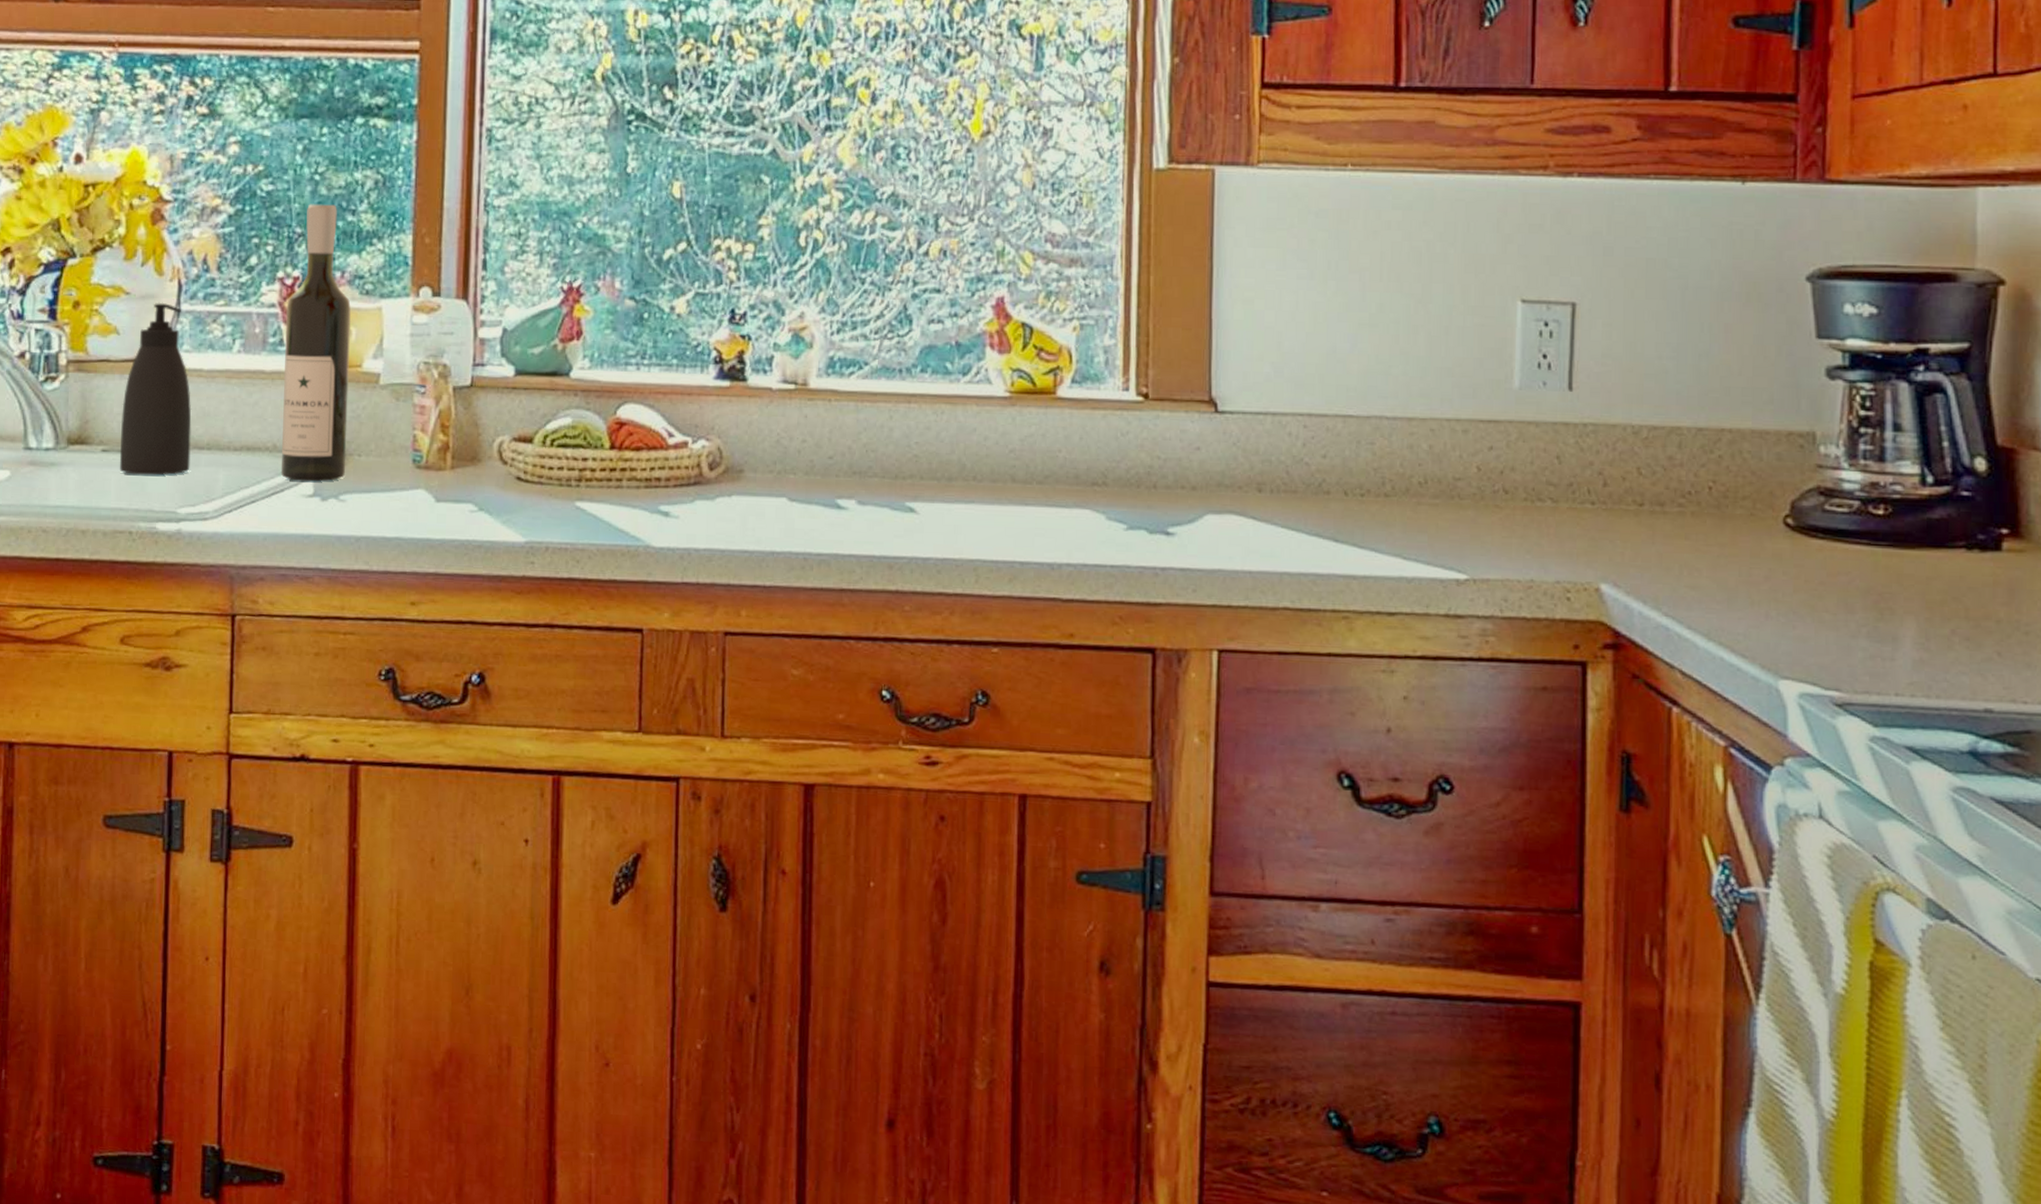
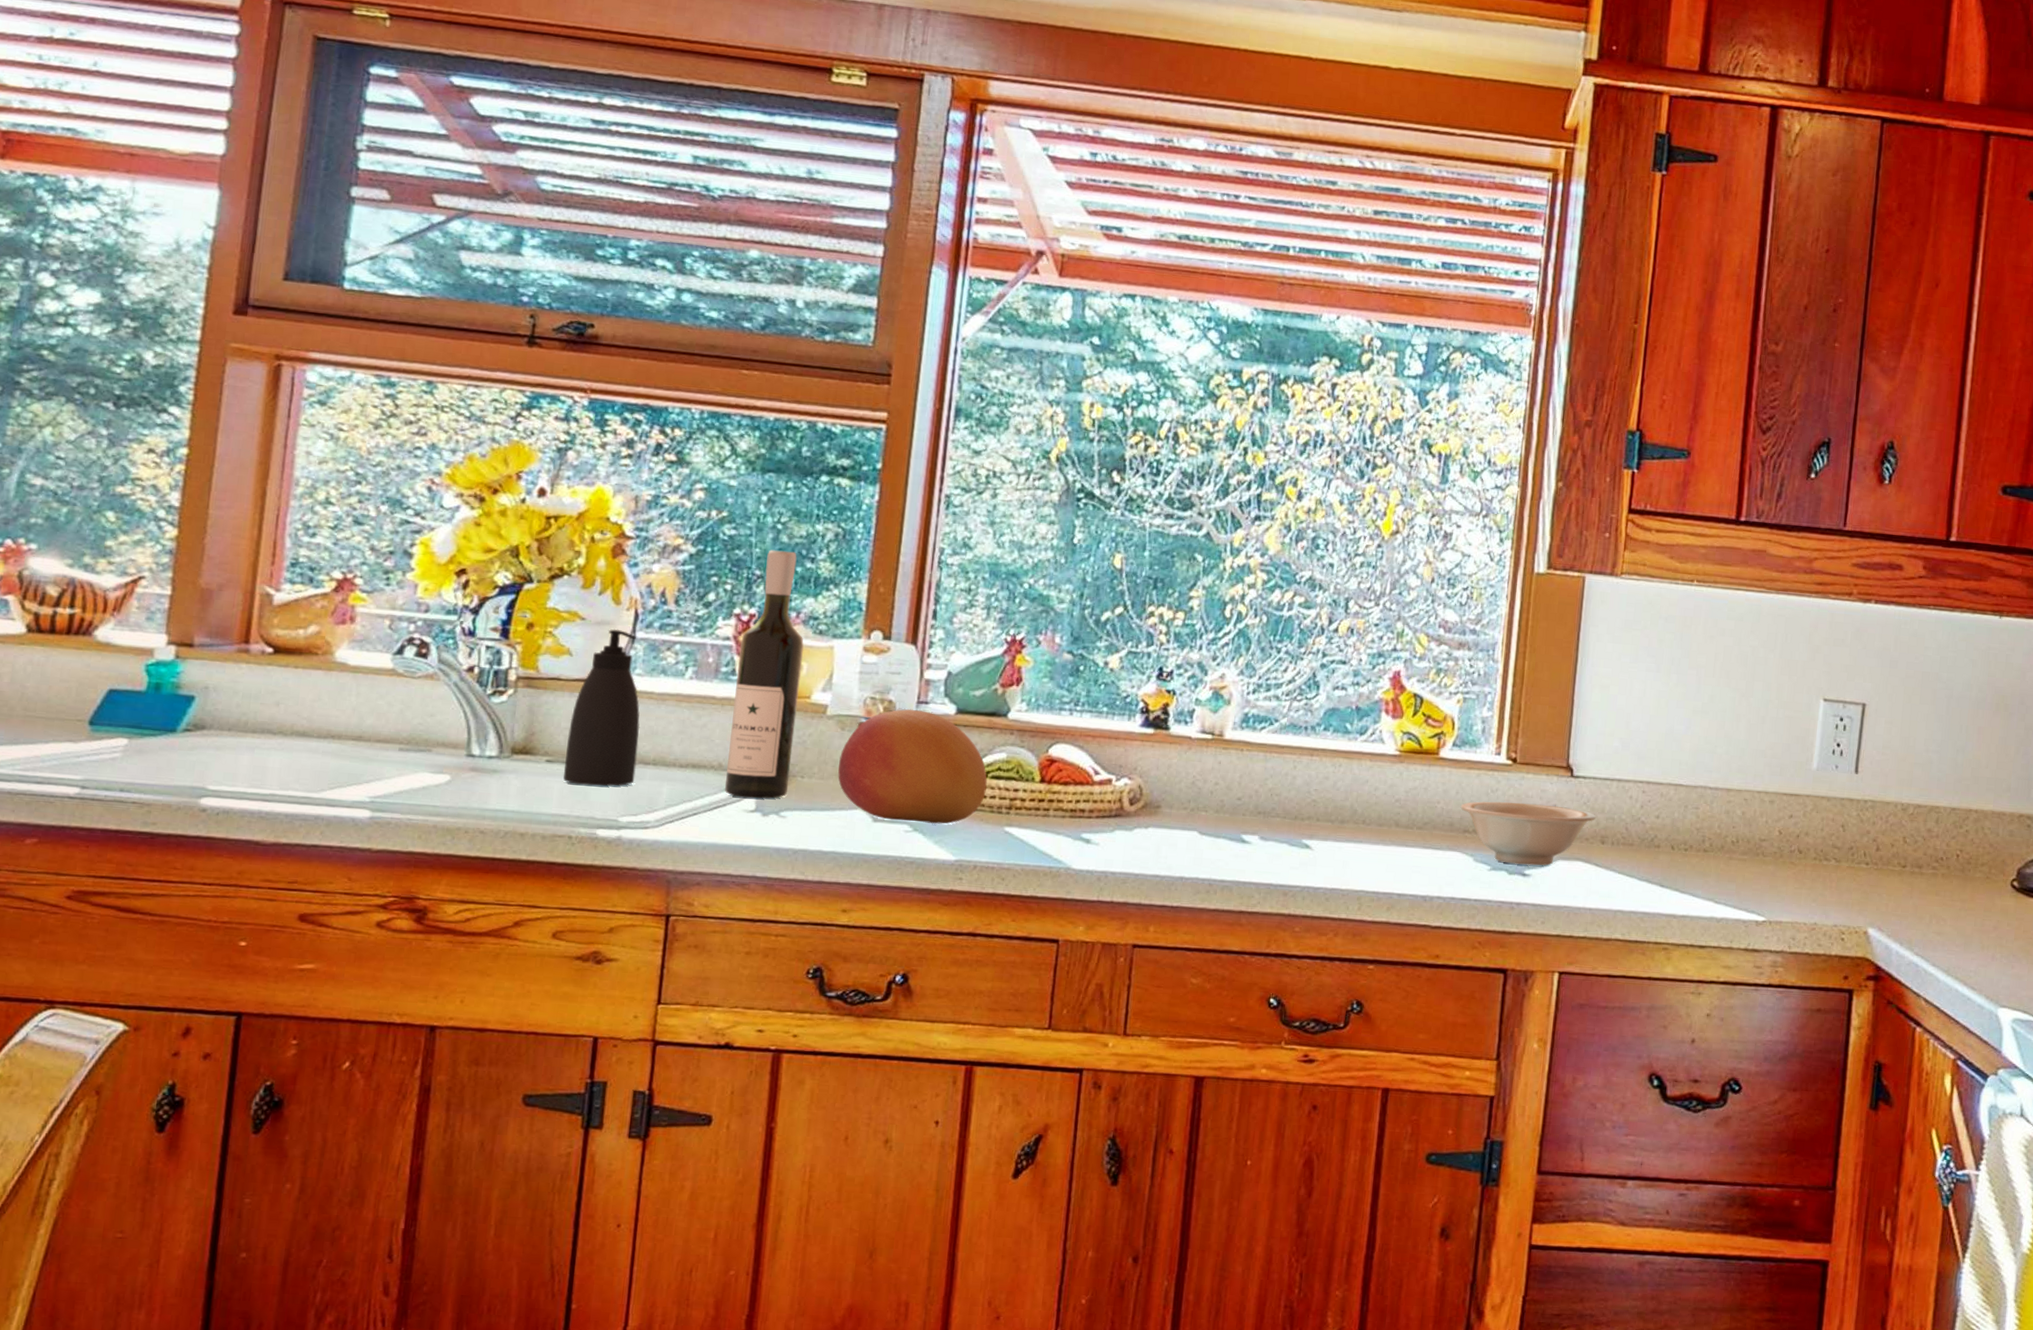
fruit: none [396,373,553,502] -> present [838,709,987,824]
bowl: none [1086,446,1250,522] -> present [1460,801,1597,866]

